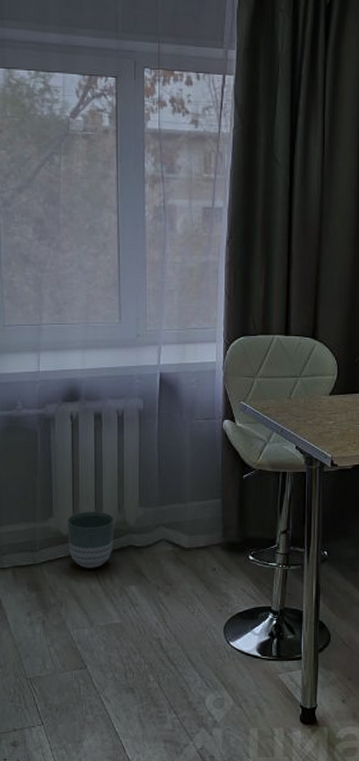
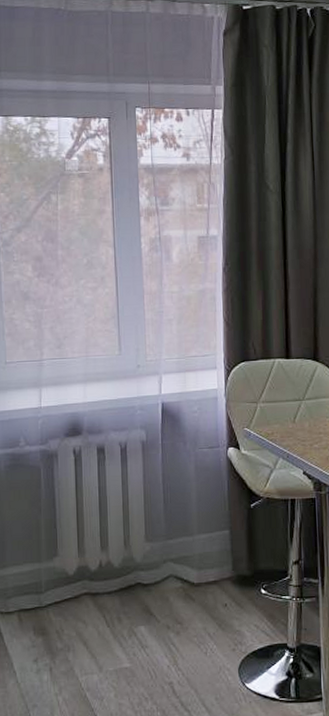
planter: present [66,511,114,568] -> none [72,548,121,609]

